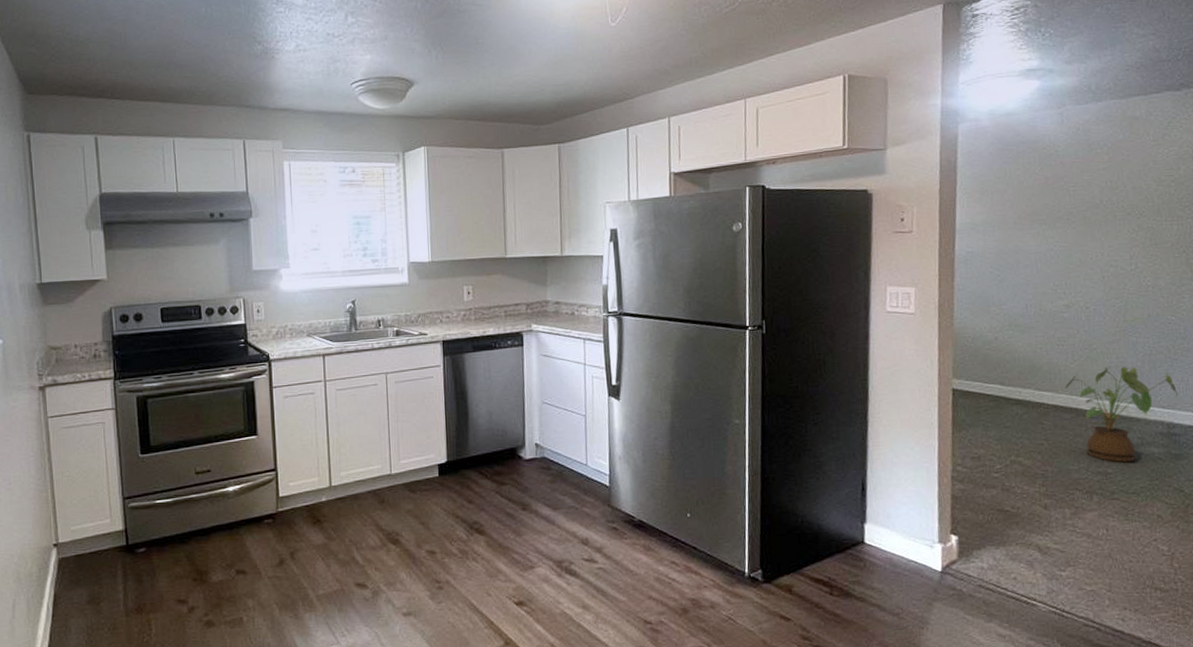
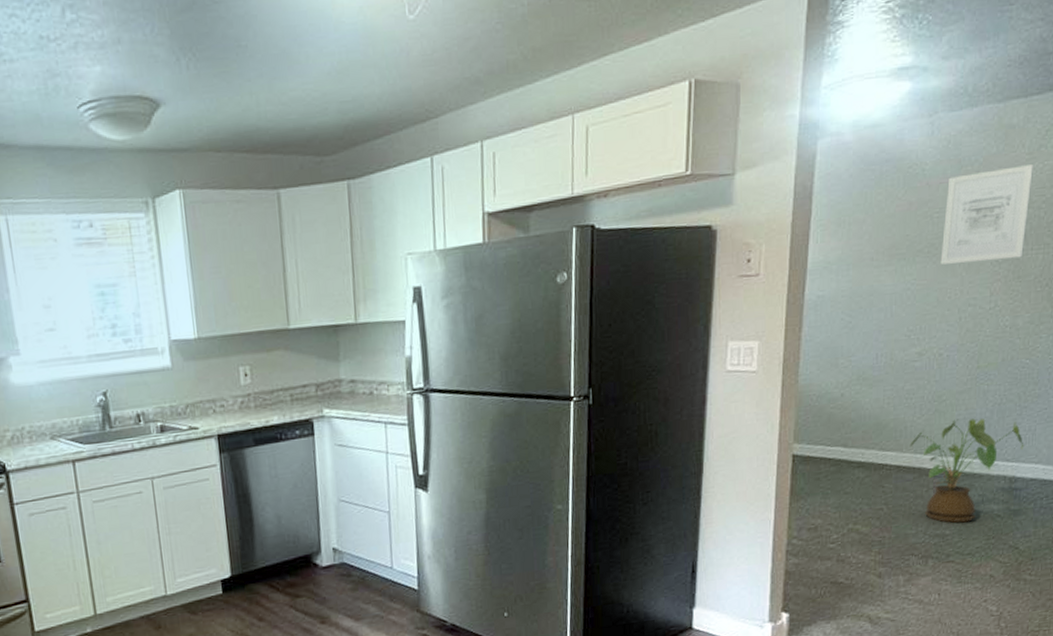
wall art: none [1079,150,1160,230] -> present [940,164,1033,265]

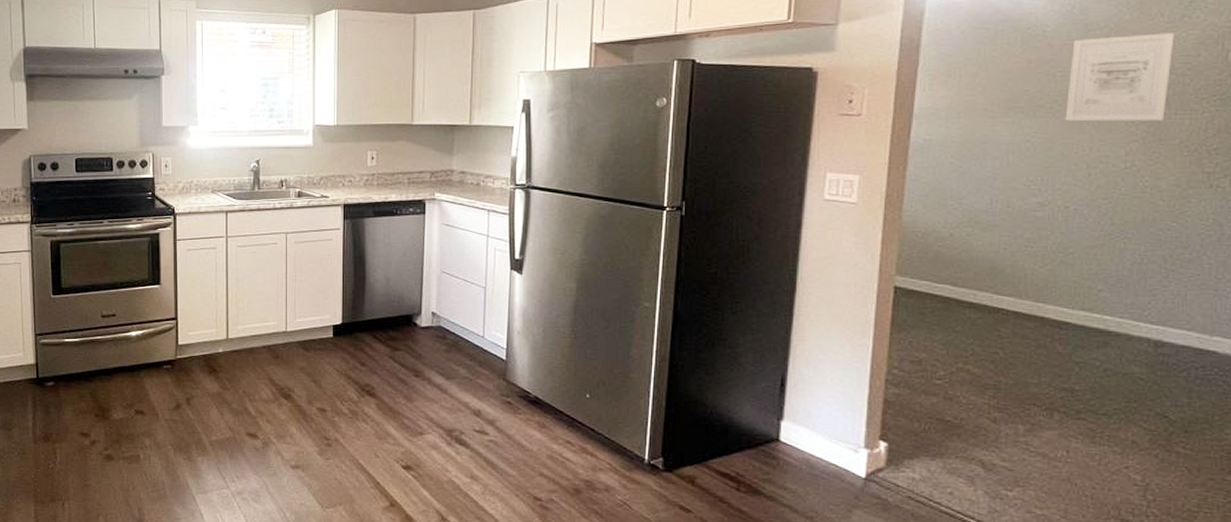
house plant: present [910,418,1024,523] -> none [1030,273,1172,381]

